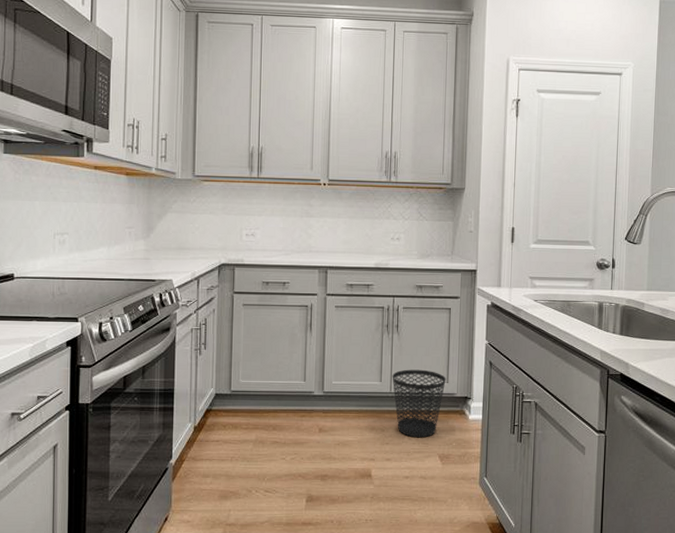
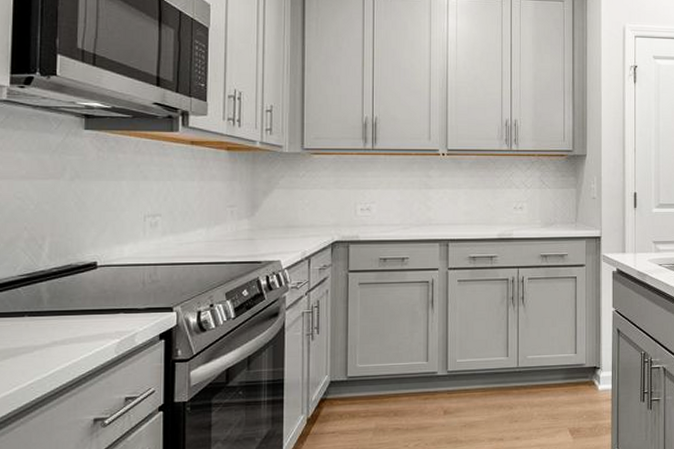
wastebasket: present [392,369,446,438] -> none [519,341,574,413]

